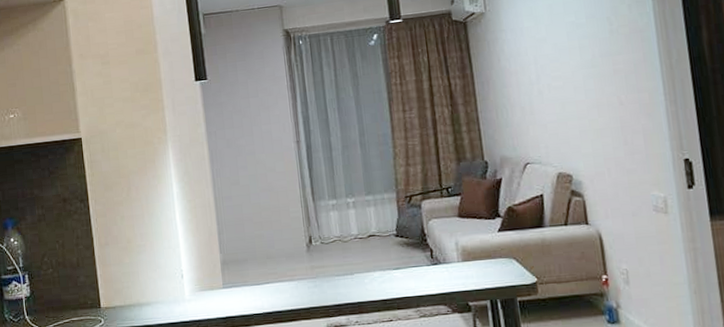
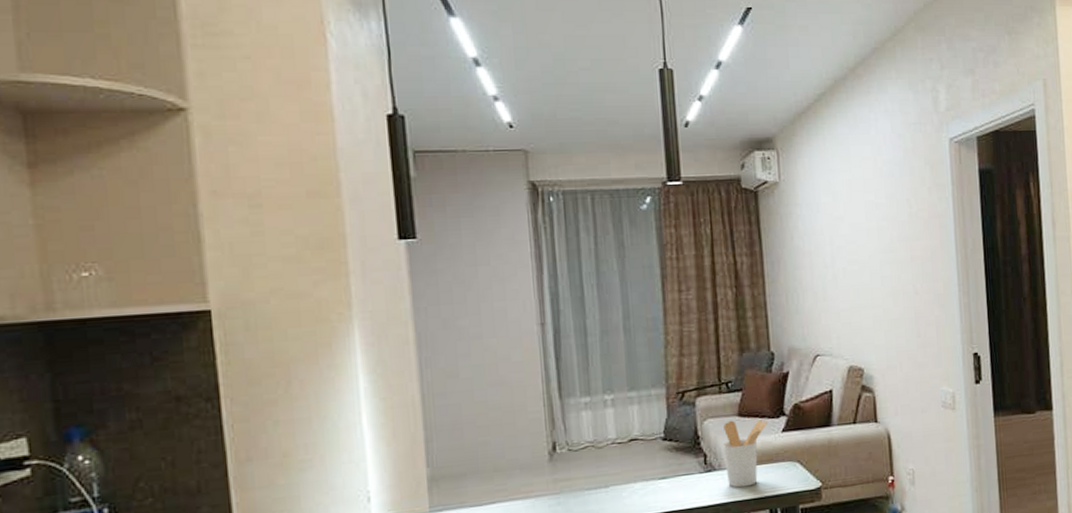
utensil holder: none [446,220,485,280] -> present [722,420,768,488]

